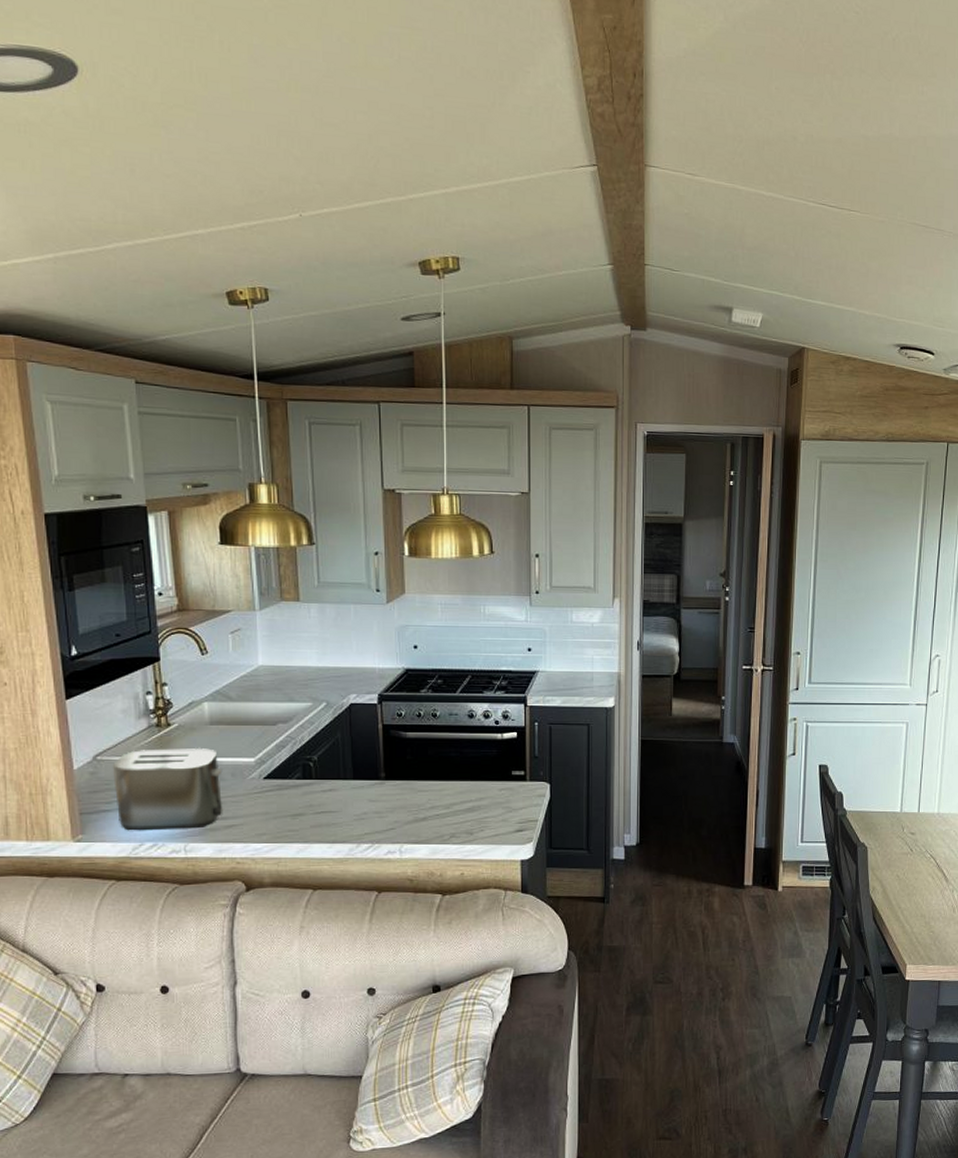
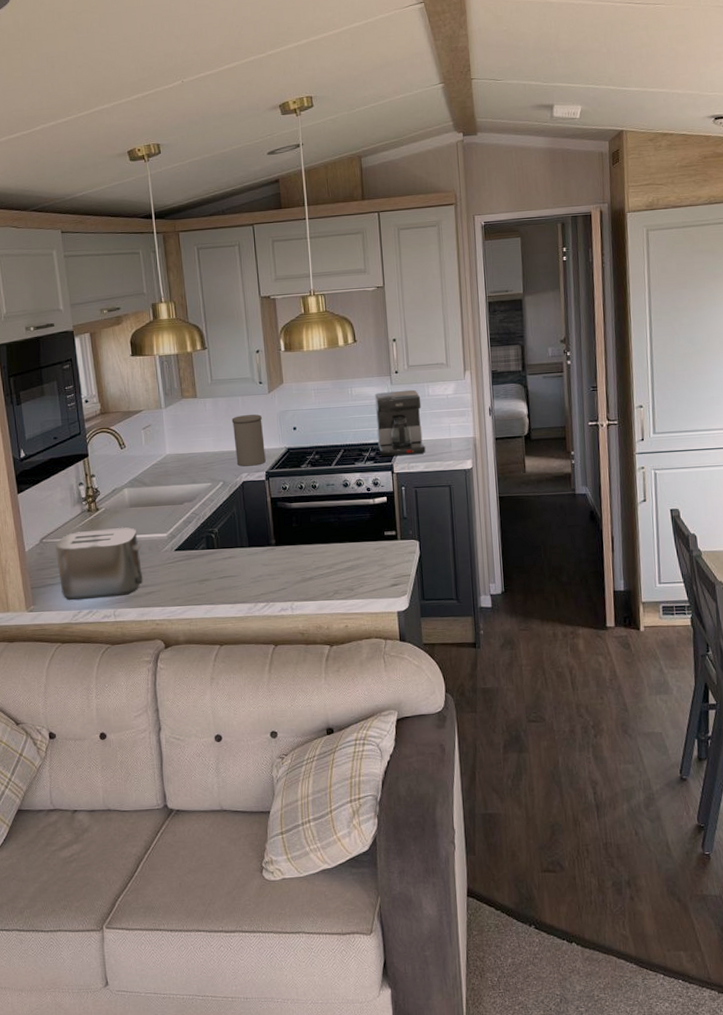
canister: none [340,627,379,686] -> present [231,414,266,467]
coffee maker: none [510,613,564,688] -> present [374,389,426,457]

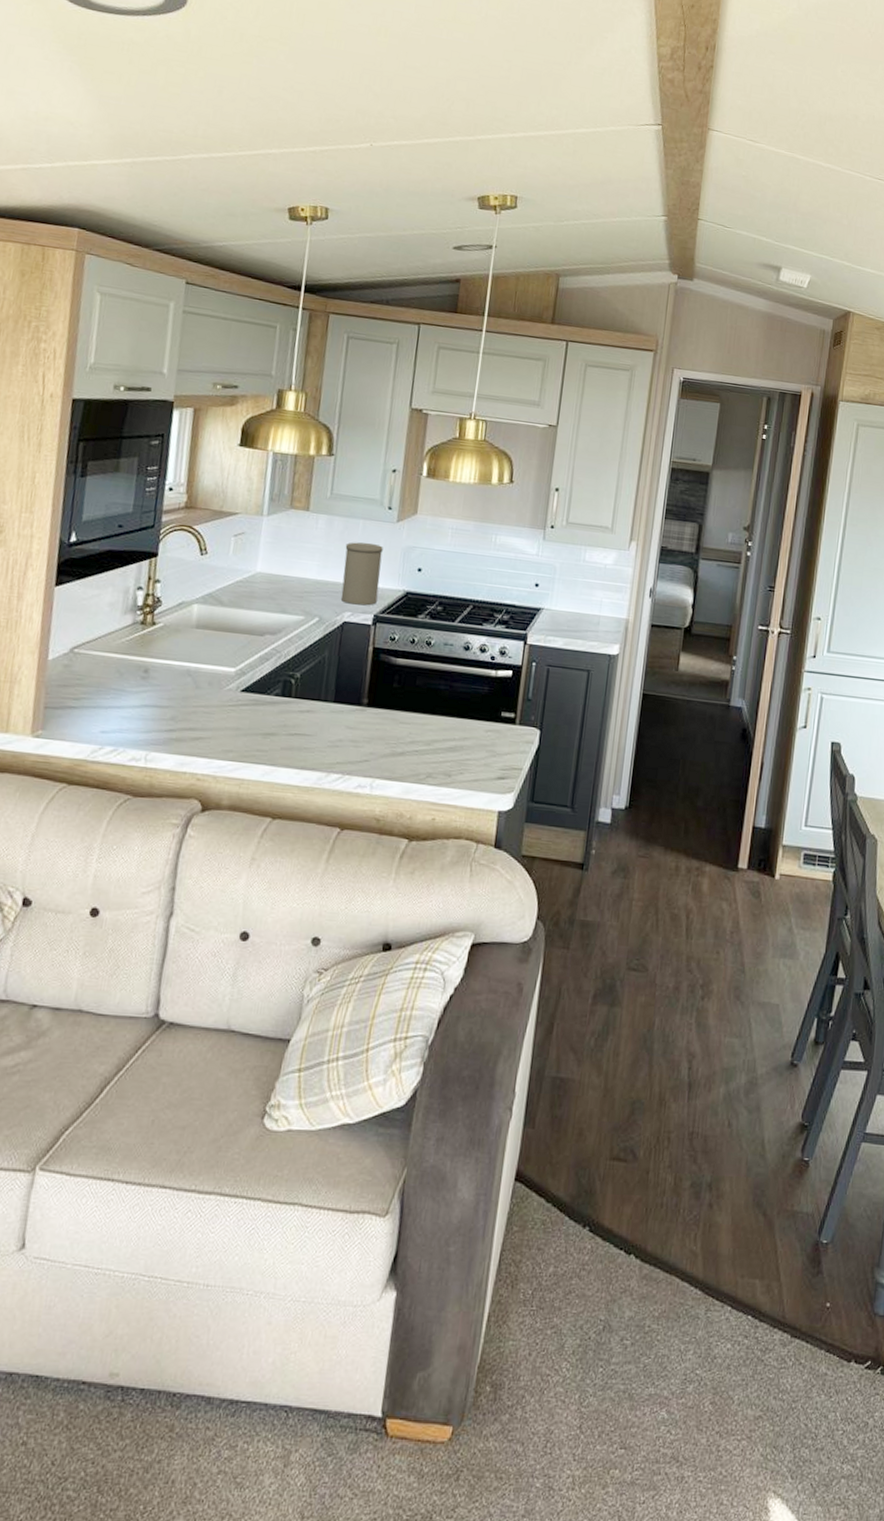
toaster: present [55,527,143,601] -> none [83,646,200,737]
coffee maker: present [374,389,426,457] -> none [513,546,575,627]

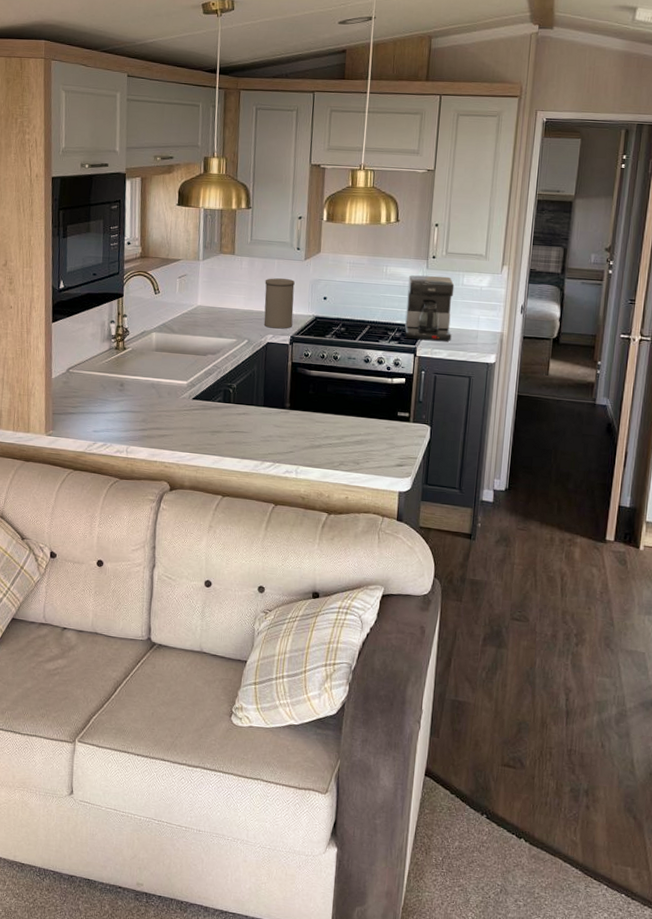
coffee maker: none [513,546,575,627] -> present [404,275,455,341]

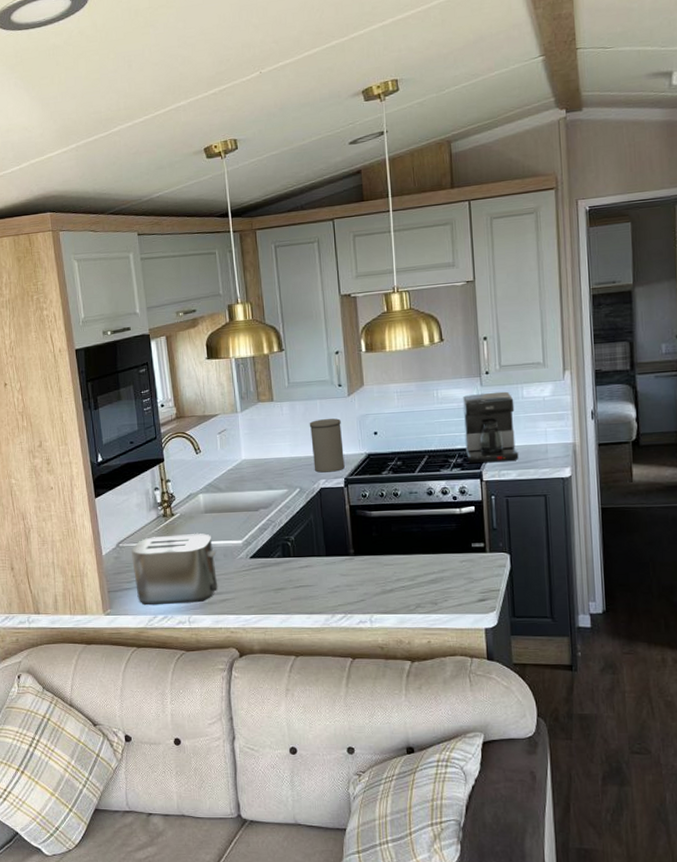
toaster: none [80,367,162,434] -> present [132,533,217,606]

